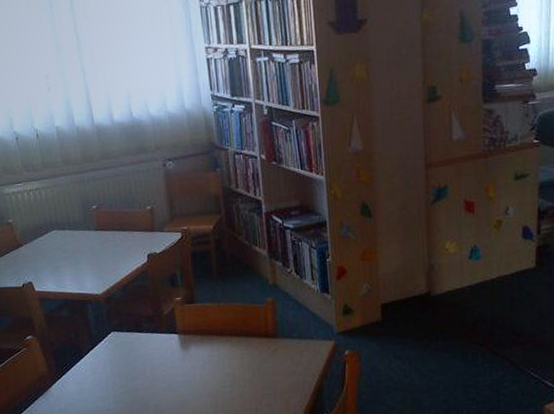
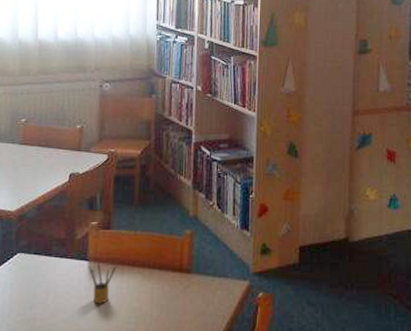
pencil box: none [179,334,206,372] -> present [88,262,117,304]

